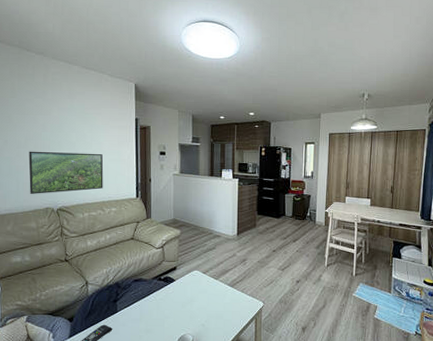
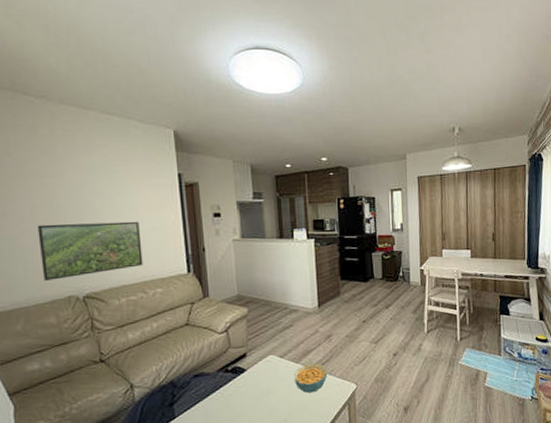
cereal bowl: none [212,280,241,306] -> present [293,362,328,394]

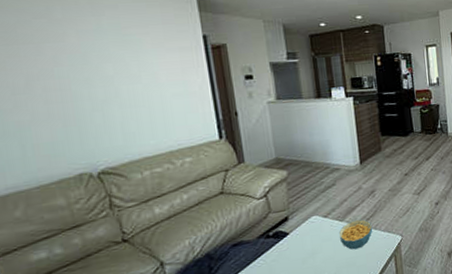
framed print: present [37,221,143,281] -> none [35,87,168,159]

